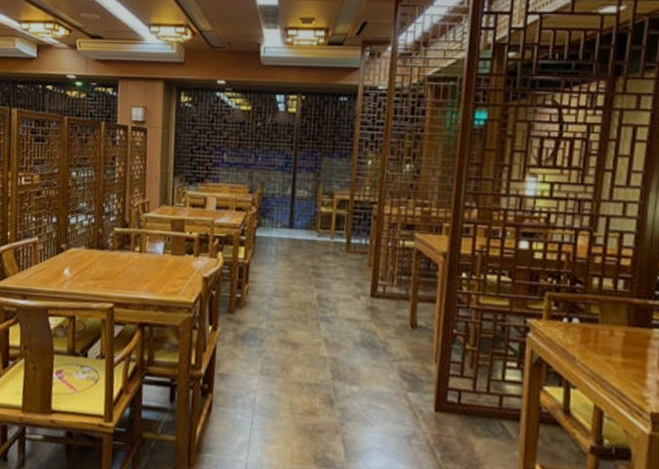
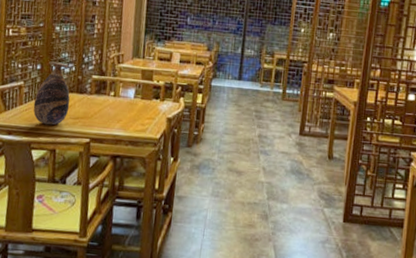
vase: none [49,213,90,288] -> present [33,61,70,125]

